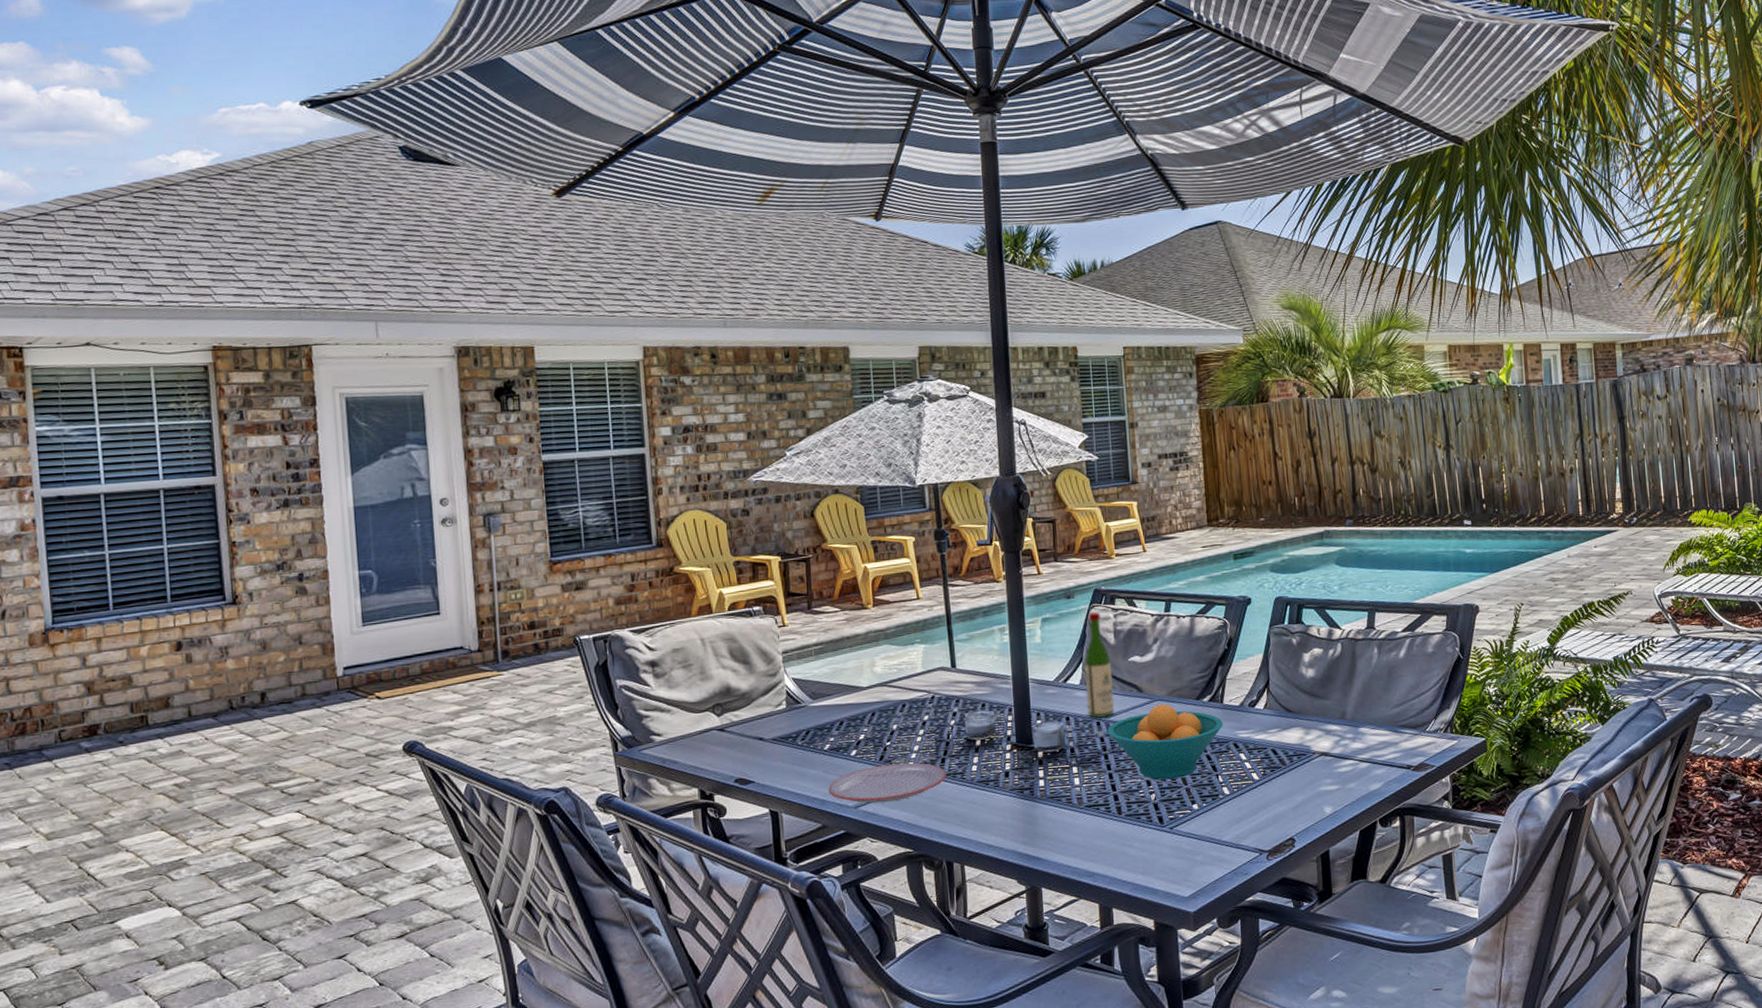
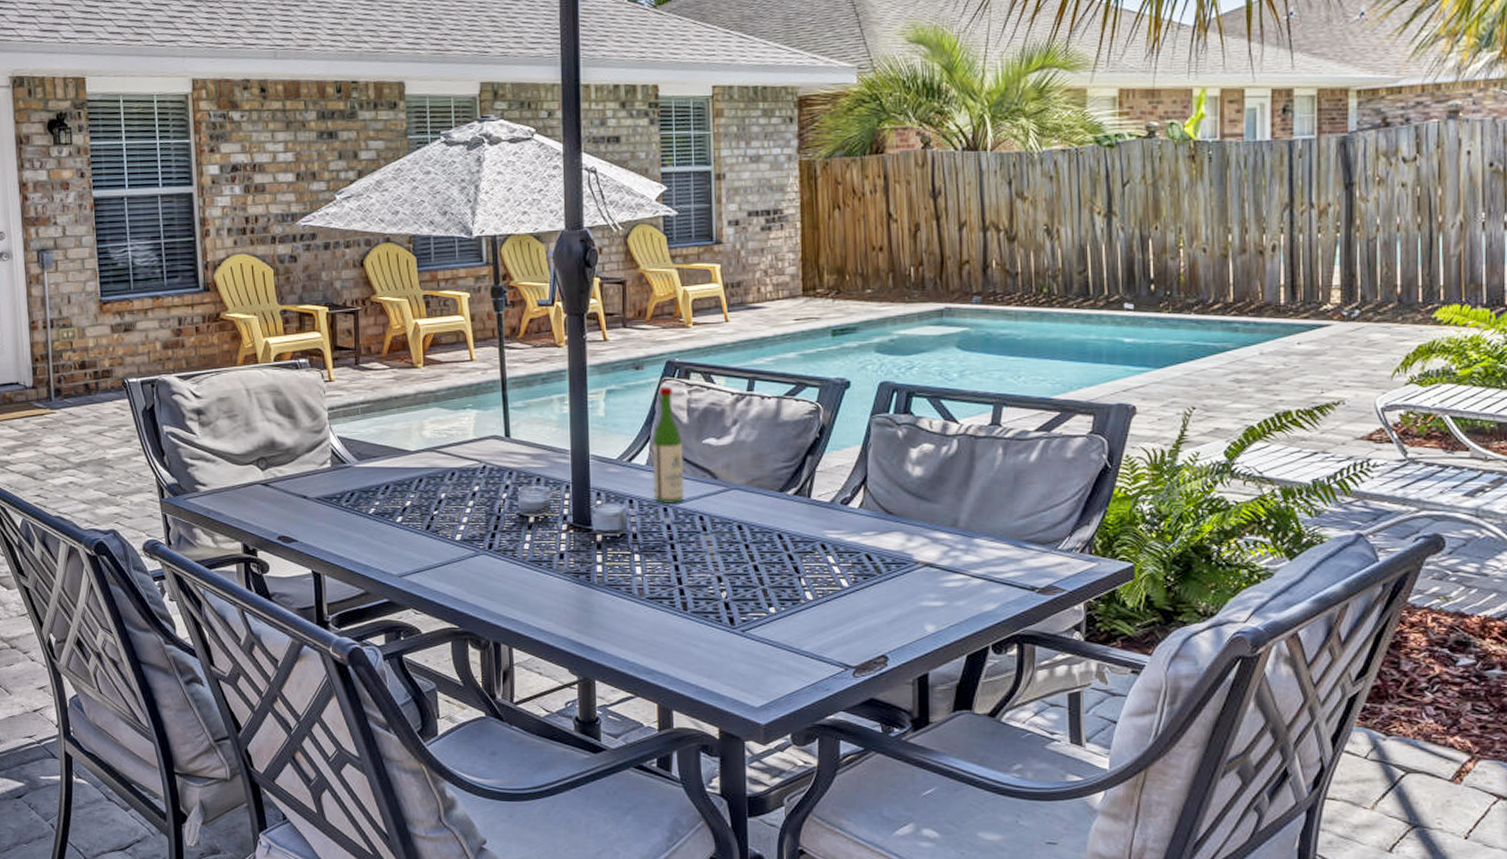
plate: present [828,762,946,804] -> none [372,534,496,574]
fruit bowl: present [1106,704,1223,780] -> none [674,494,810,577]

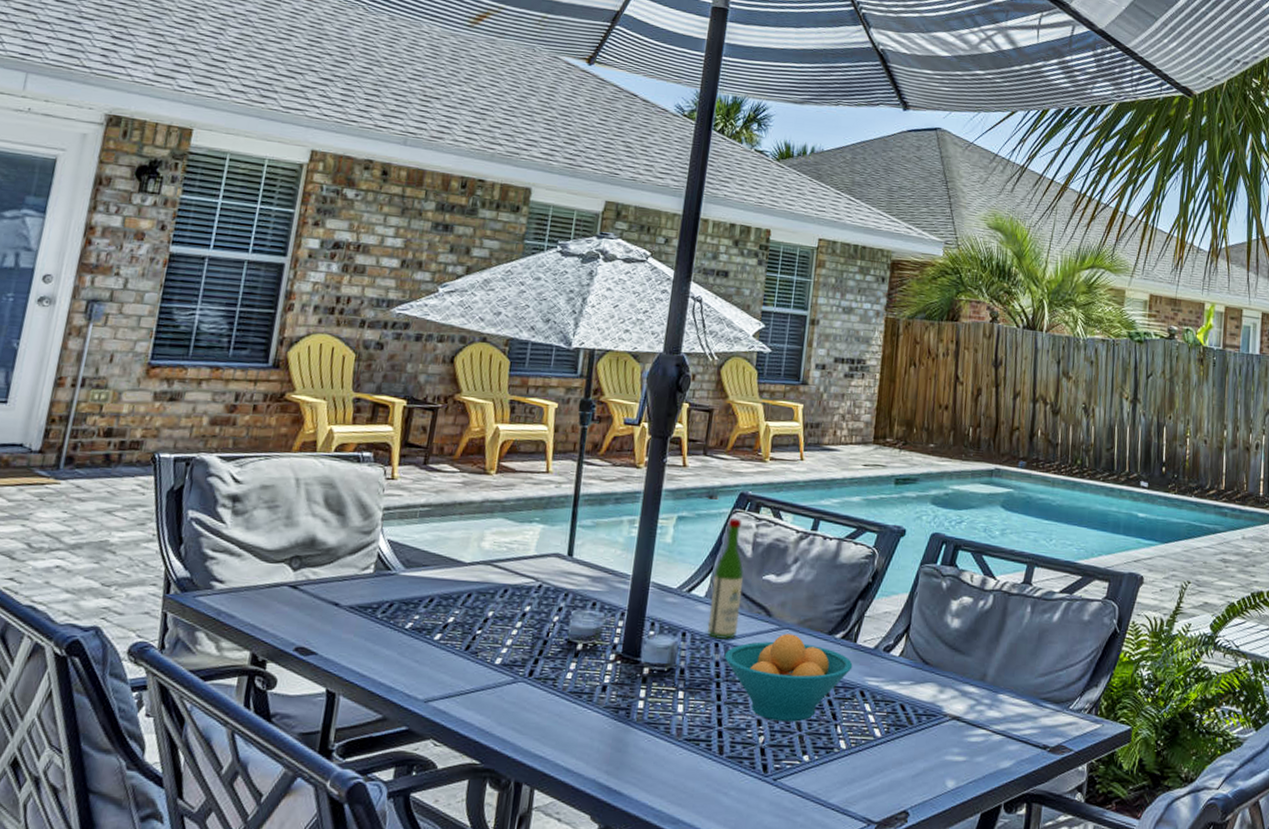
fruit bowl: none [674,494,810,577] -> present [724,634,853,722]

